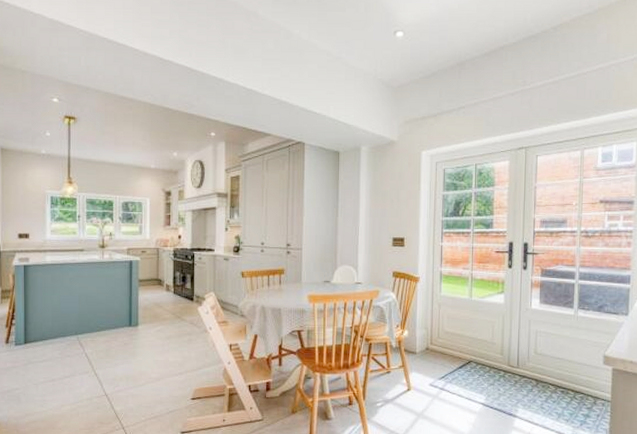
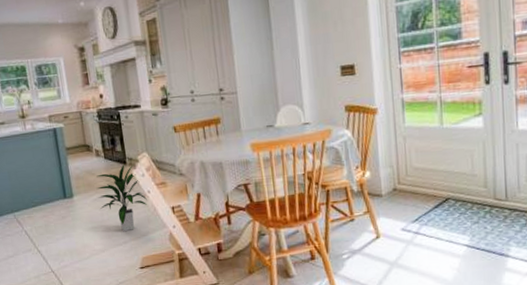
indoor plant: none [162,301,208,364] -> present [96,163,147,232]

